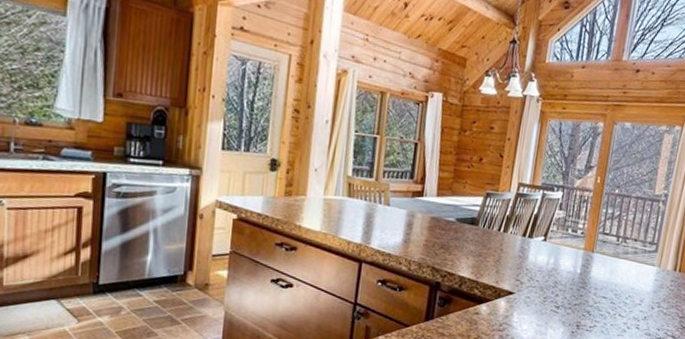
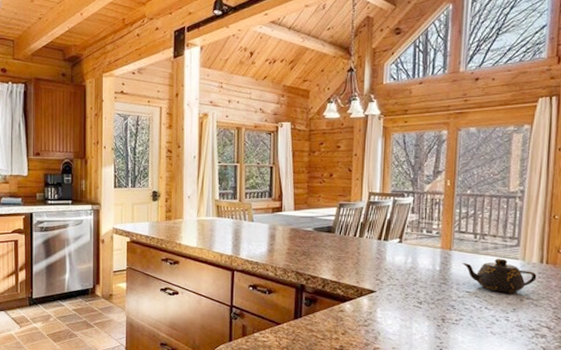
teapot: none [602,263,670,301] -> present [462,258,537,293]

